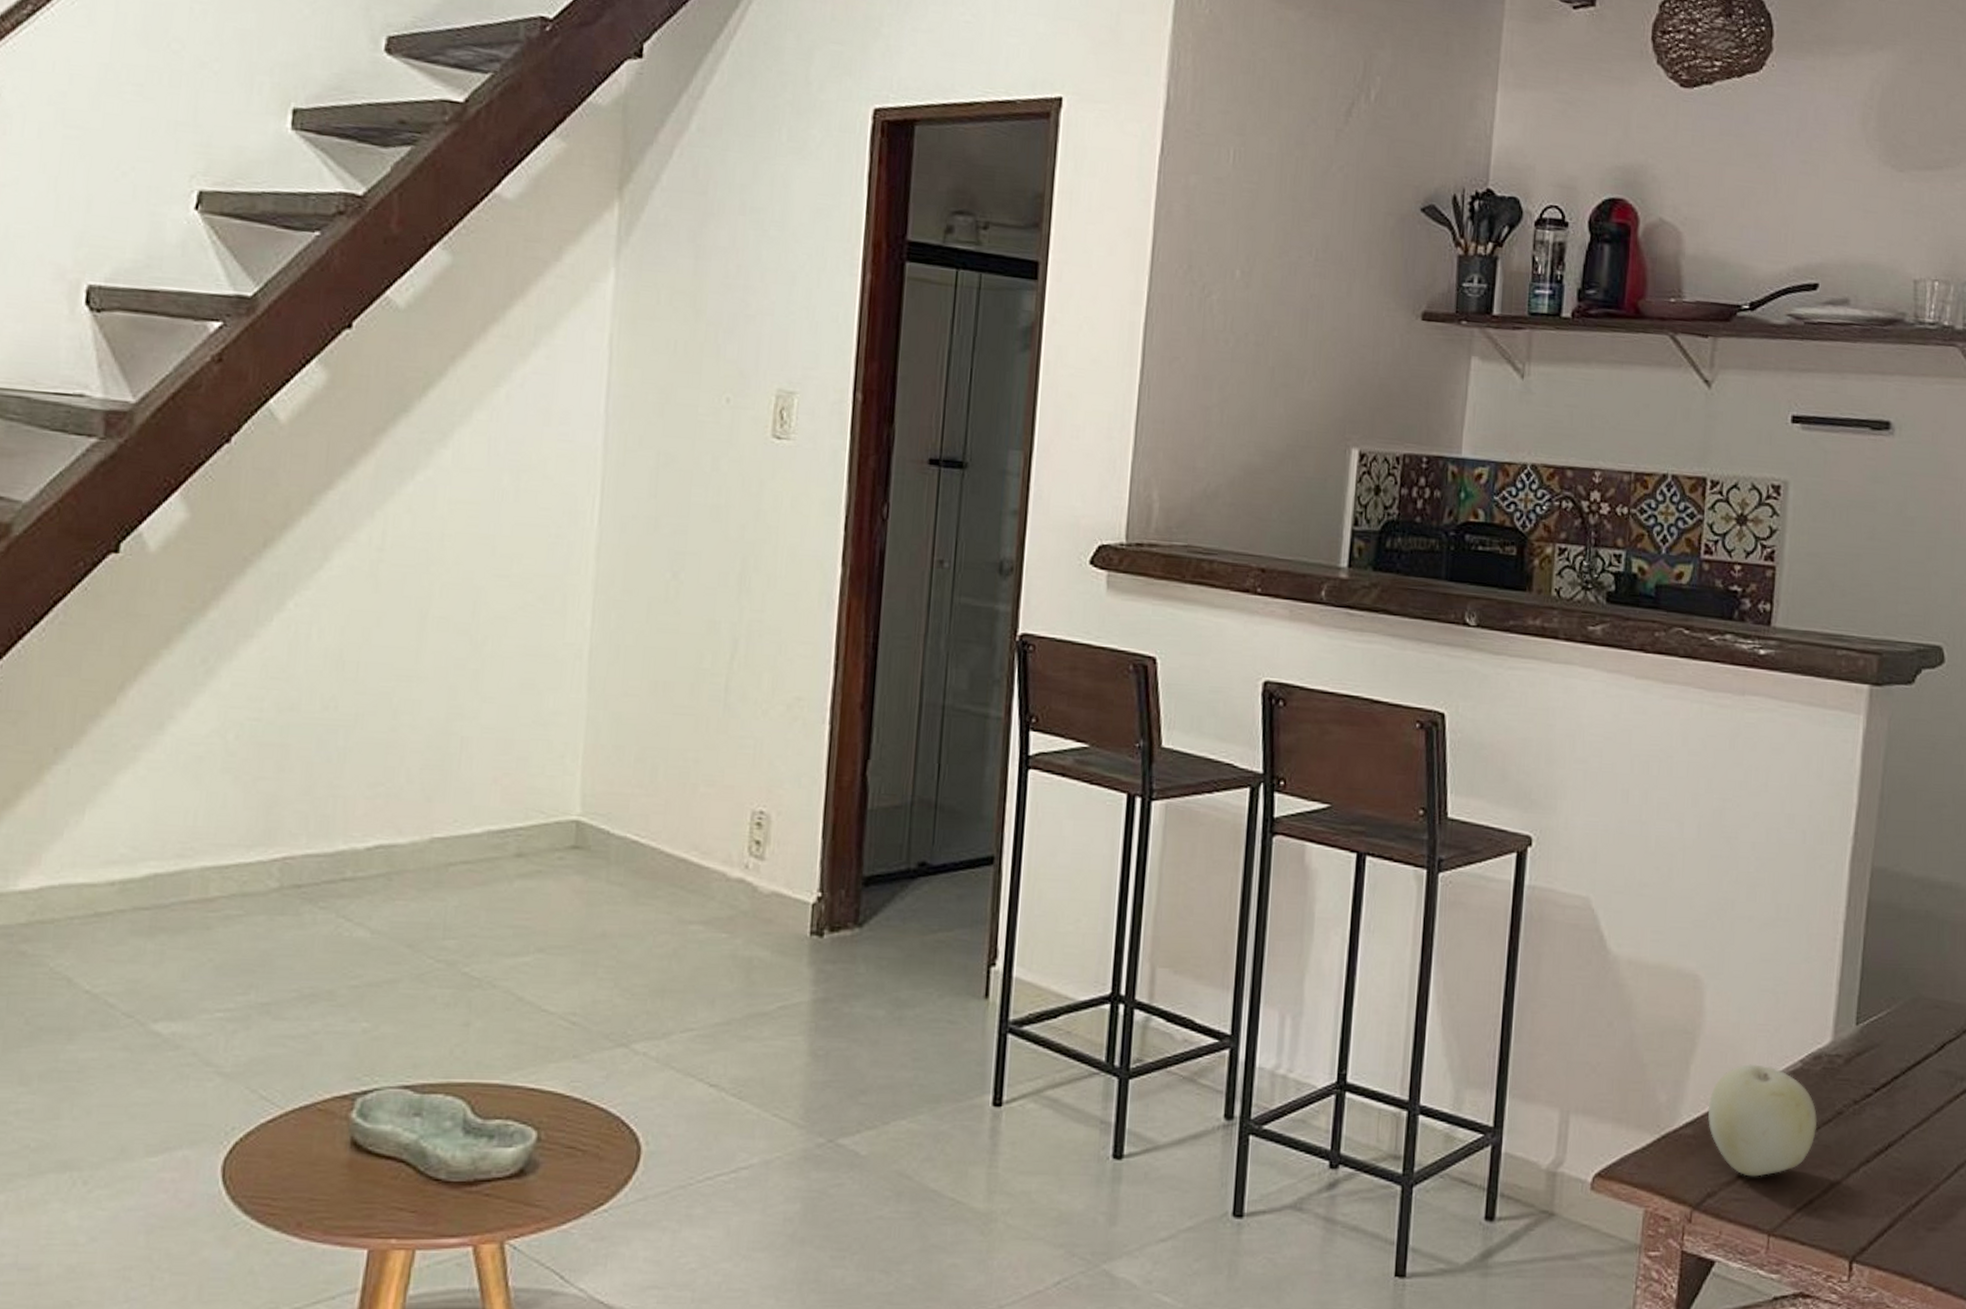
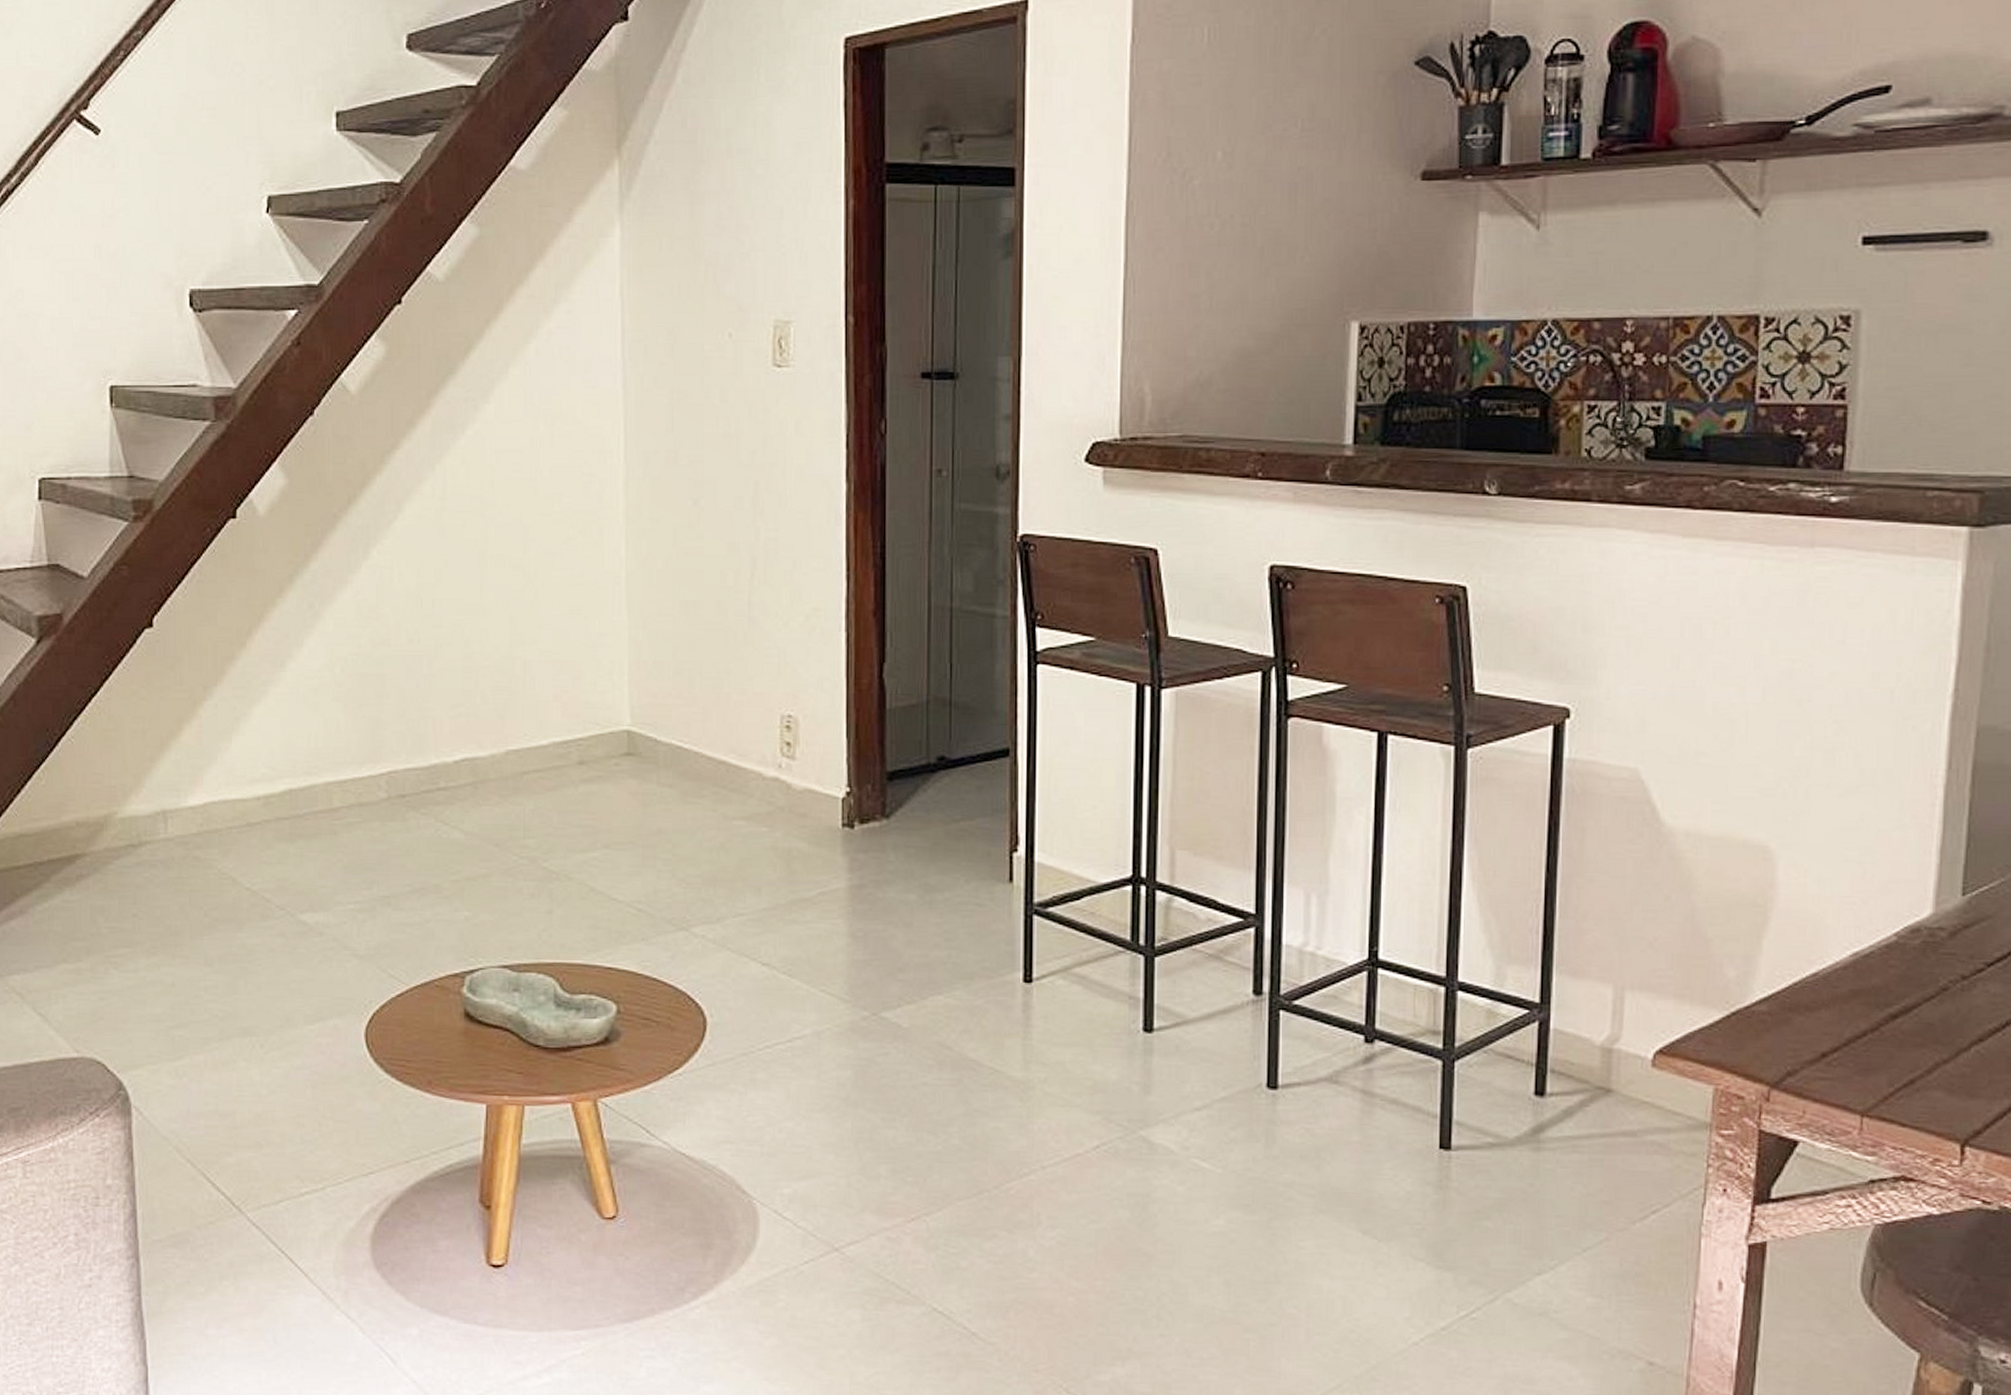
fruit: present [1708,1064,1818,1177] -> none [1786,938,1918,1055]

